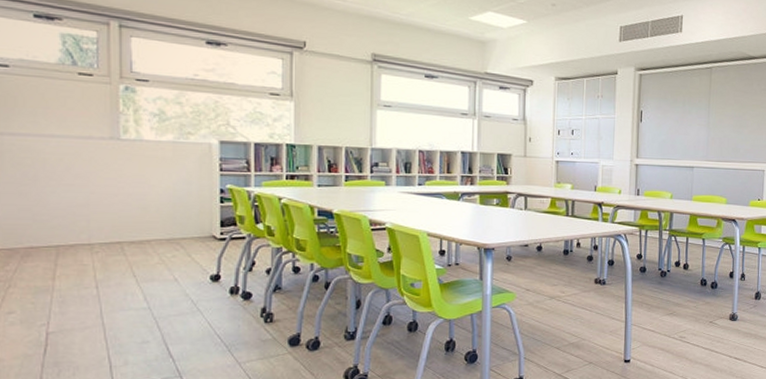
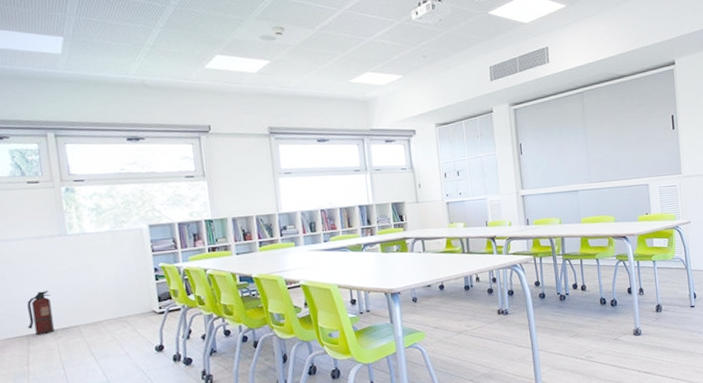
fire extinguisher: none [58,198,92,248] -> present [27,291,54,336]

